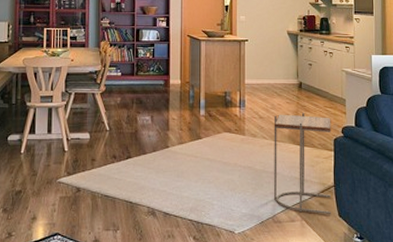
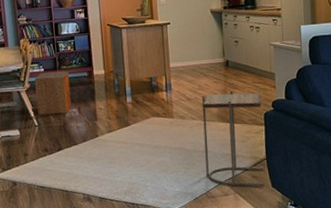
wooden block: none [110,77,146,121] -> present [34,71,72,115]

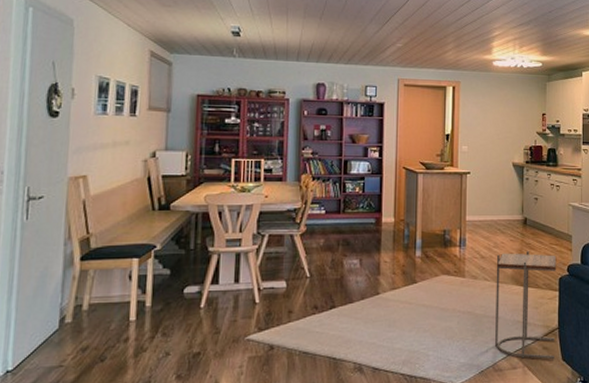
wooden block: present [34,71,72,115] -> none [310,216,354,265]

